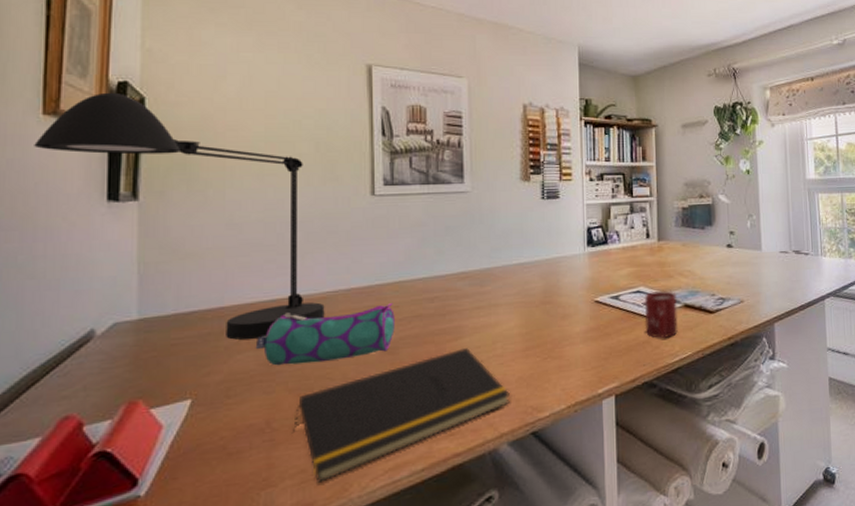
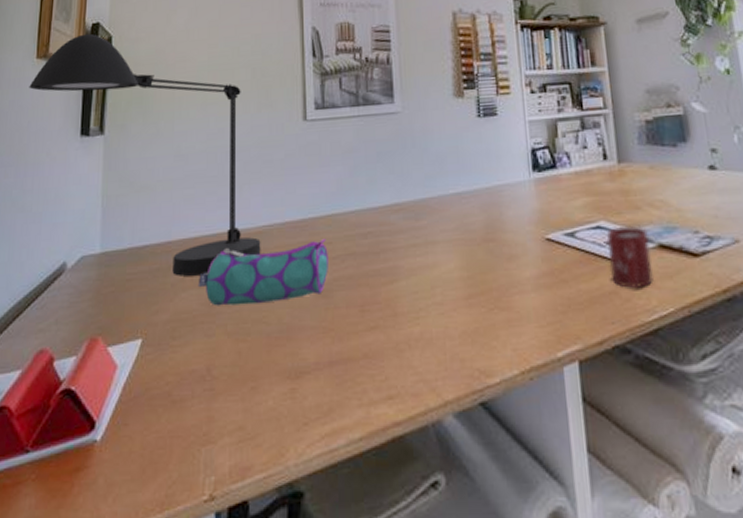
notepad: present [293,348,510,483] -> none [231,293,453,444]

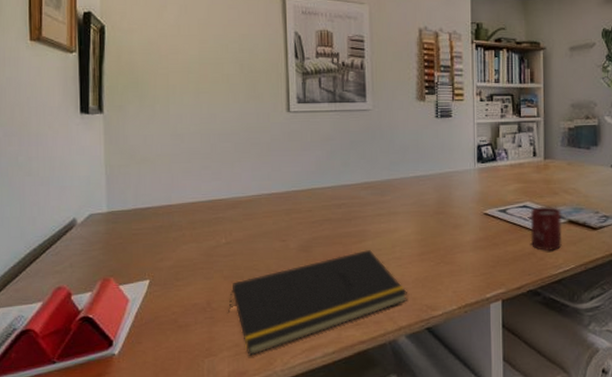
desk lamp: present [29,33,261,276] -> none [25,21,251,233]
pencil case: present [198,239,328,306] -> none [197,208,309,256]
notepad: none [231,293,453,444] -> present [228,250,407,356]

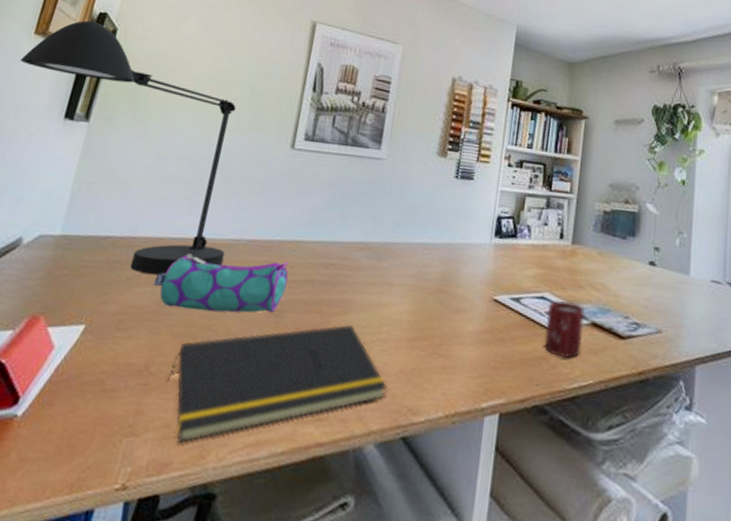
desk lamp: none [25,21,251,233] -> present [20,20,236,275]
pencil case: none [197,208,309,256] -> present [153,254,289,313]

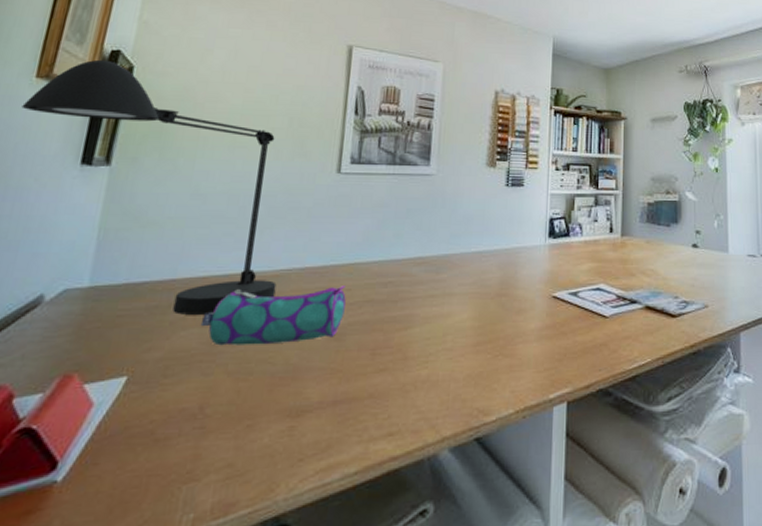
notepad: present [167,325,387,443] -> none [226,339,456,480]
cup: present [543,300,585,359] -> none [603,289,638,342]

